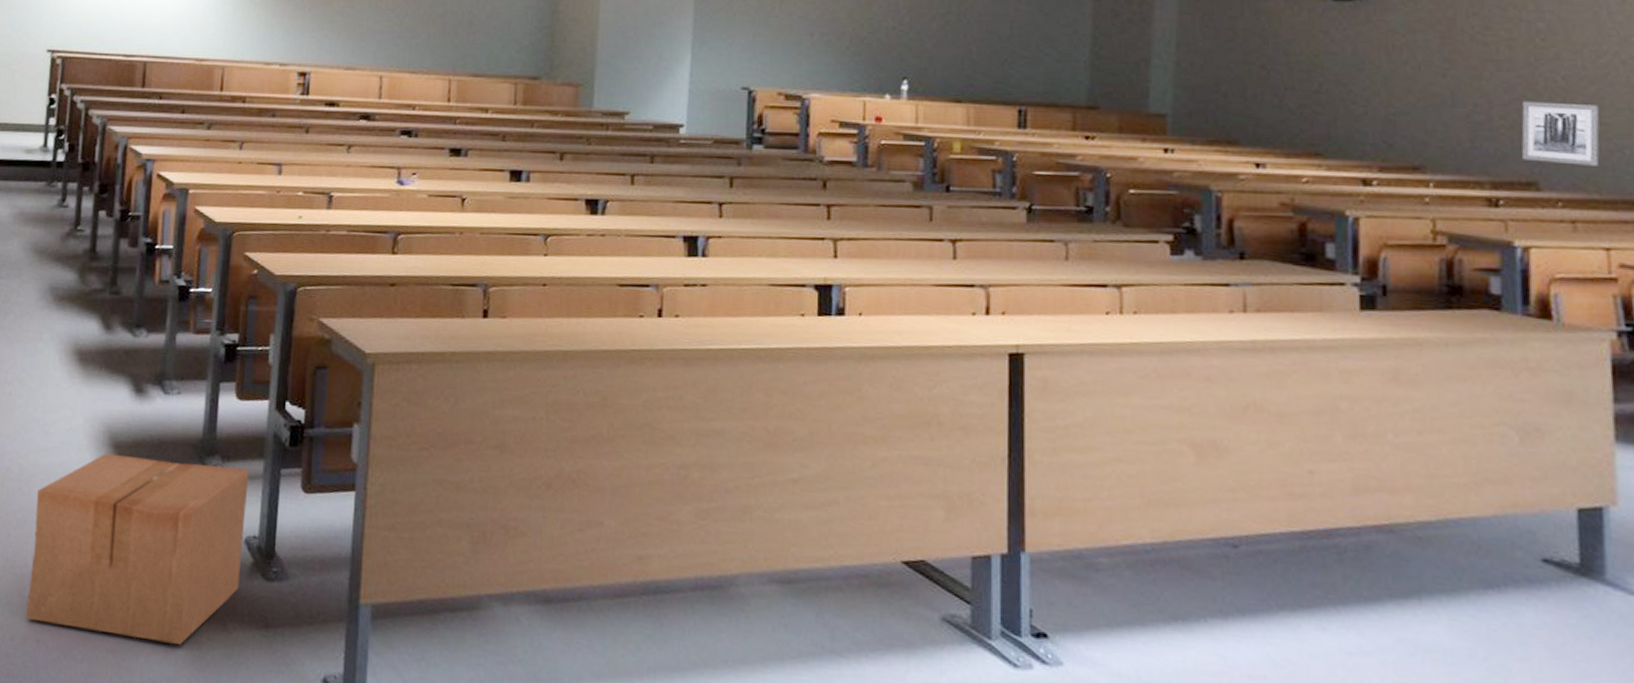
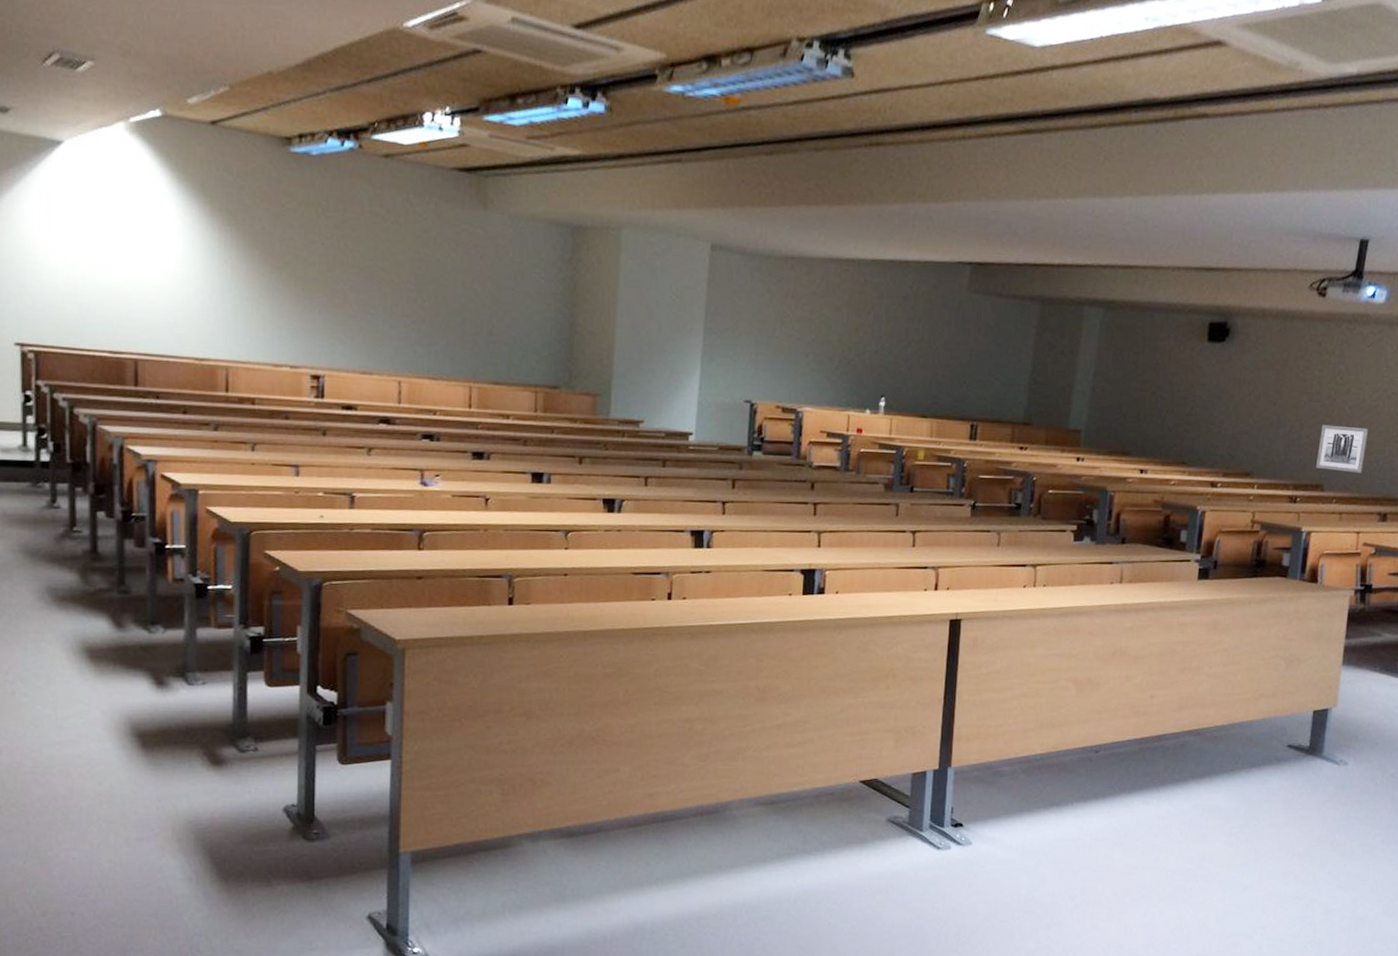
cardboard box: present [25,453,249,645] -> none [55,742,284,902]

